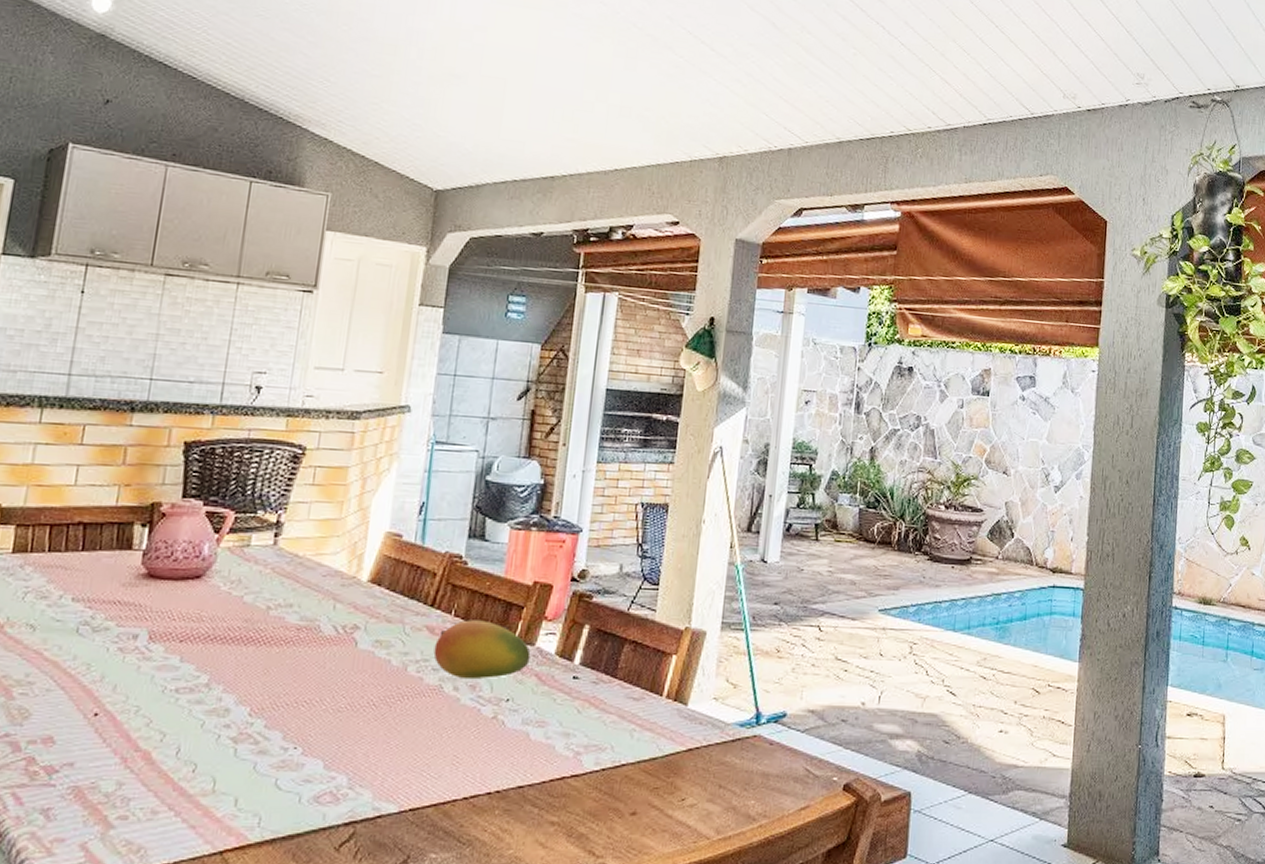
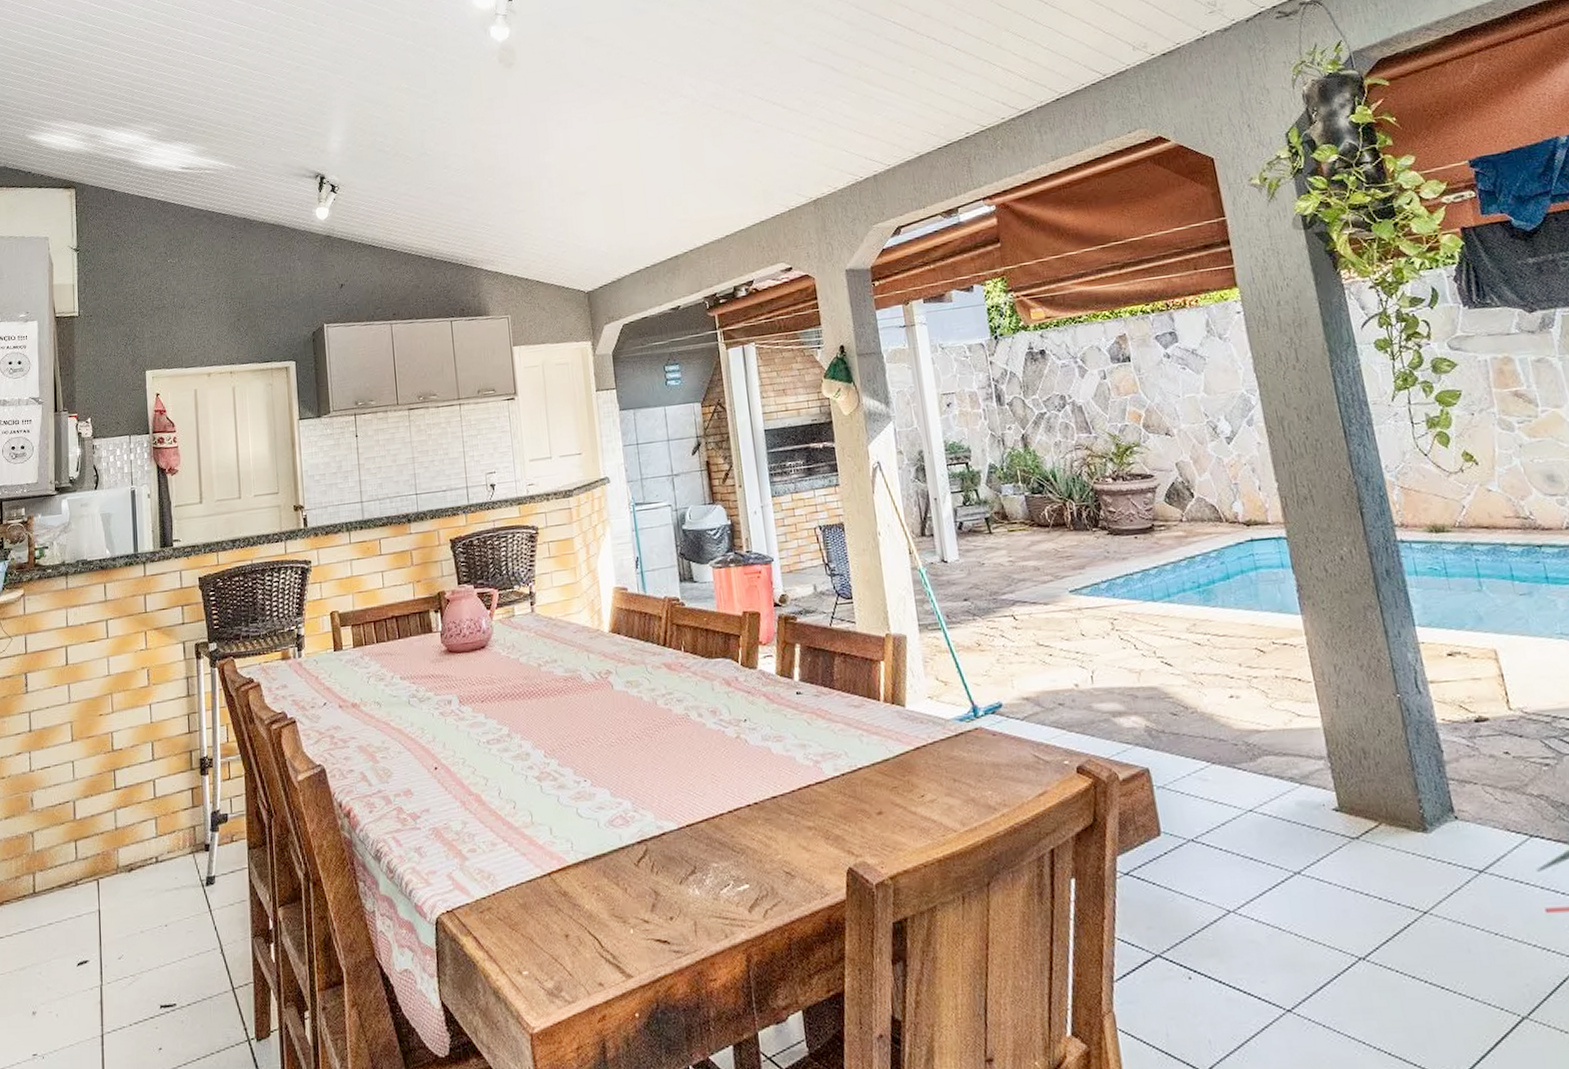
fruit: present [433,620,531,679] -> none [674,652,756,706]

